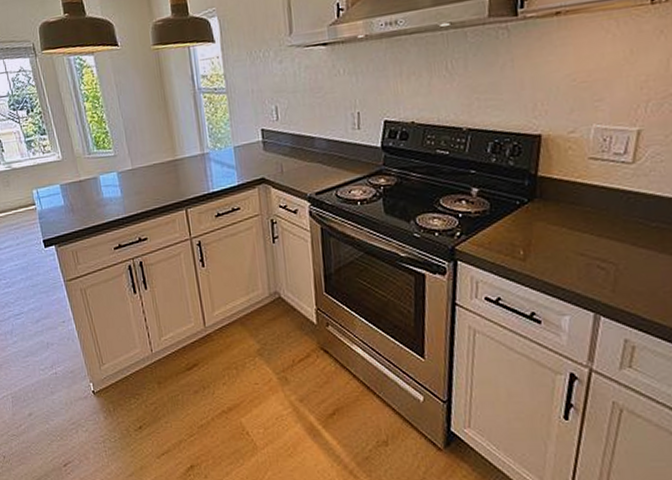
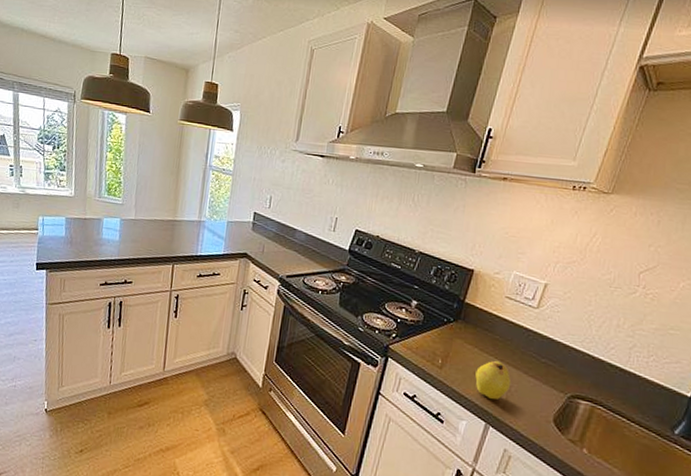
fruit: none [569,237,618,285] -> present [475,360,511,400]

